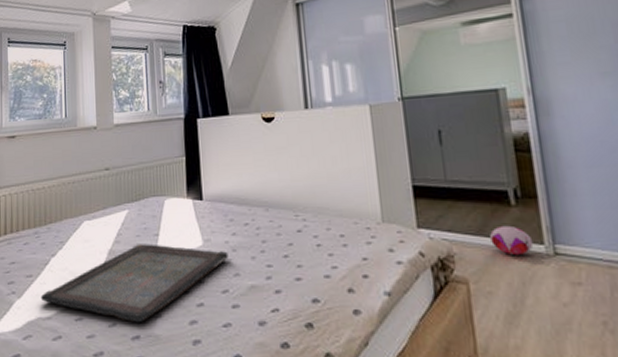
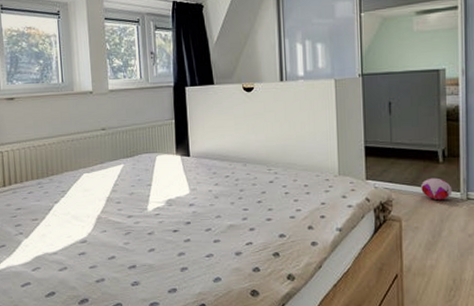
serving tray: present [40,244,228,323] -> none [46,192,211,256]

